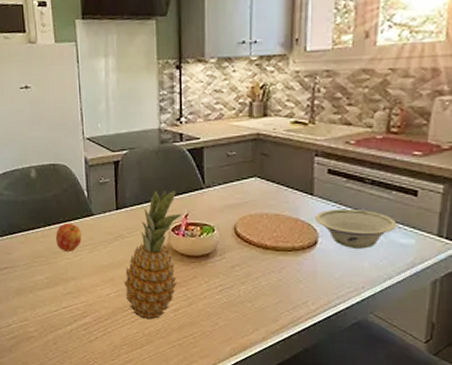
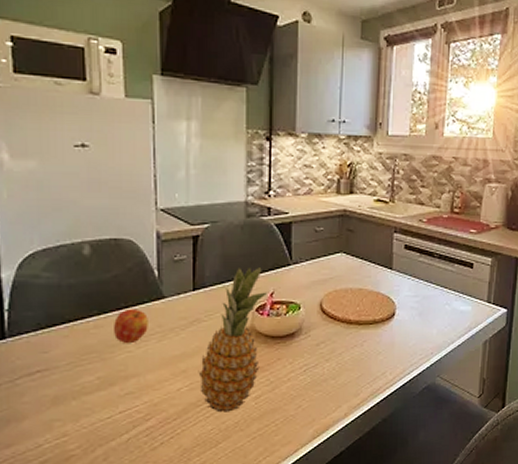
bowl: present [314,208,397,249] -> none [392,281,458,318]

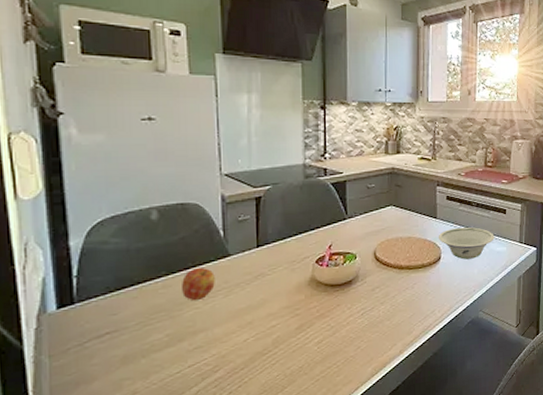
pineapple: present [198,268,268,413] -> none [263,223,327,359]
bowl: none [392,281,458,318] -> present [438,227,495,260]

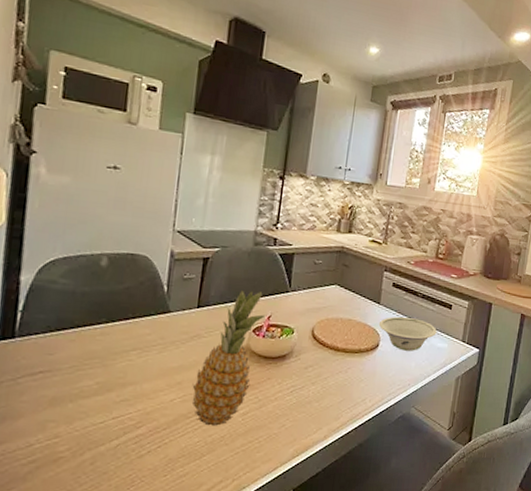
apple: present [182,267,215,301] -> none [118,319,153,353]
pineapple: none [263,223,327,359] -> present [191,290,266,426]

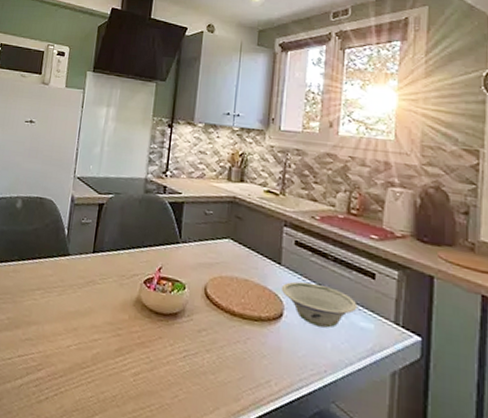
pineapple: present [191,290,266,426] -> none [86,238,157,383]

